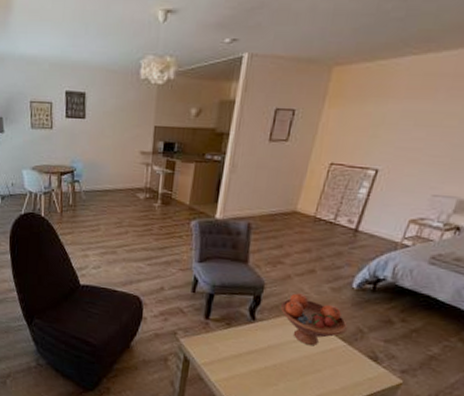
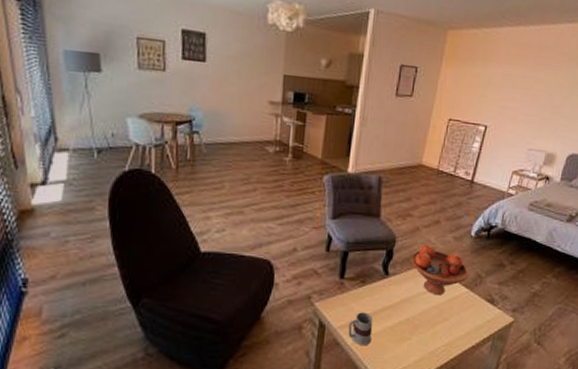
mug: none [211,352,238,385] -> present [348,312,373,346]

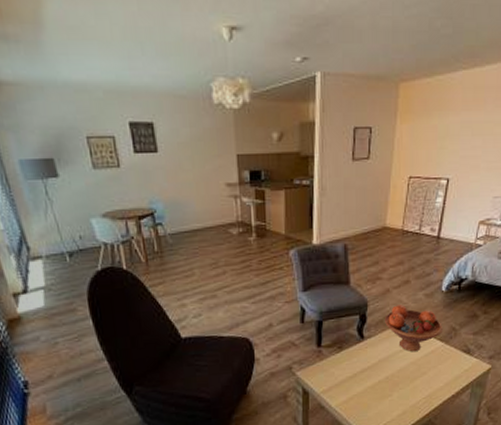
mug: present [348,312,373,346] -> none [331,375,354,407]

